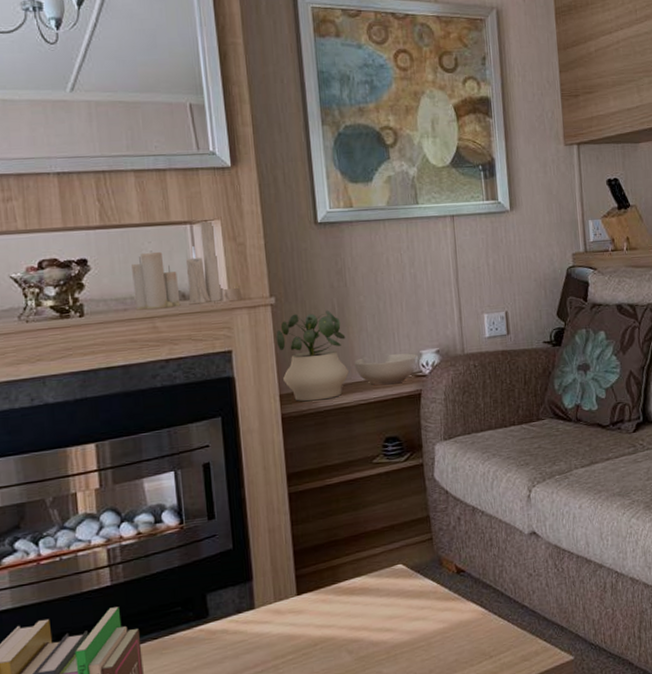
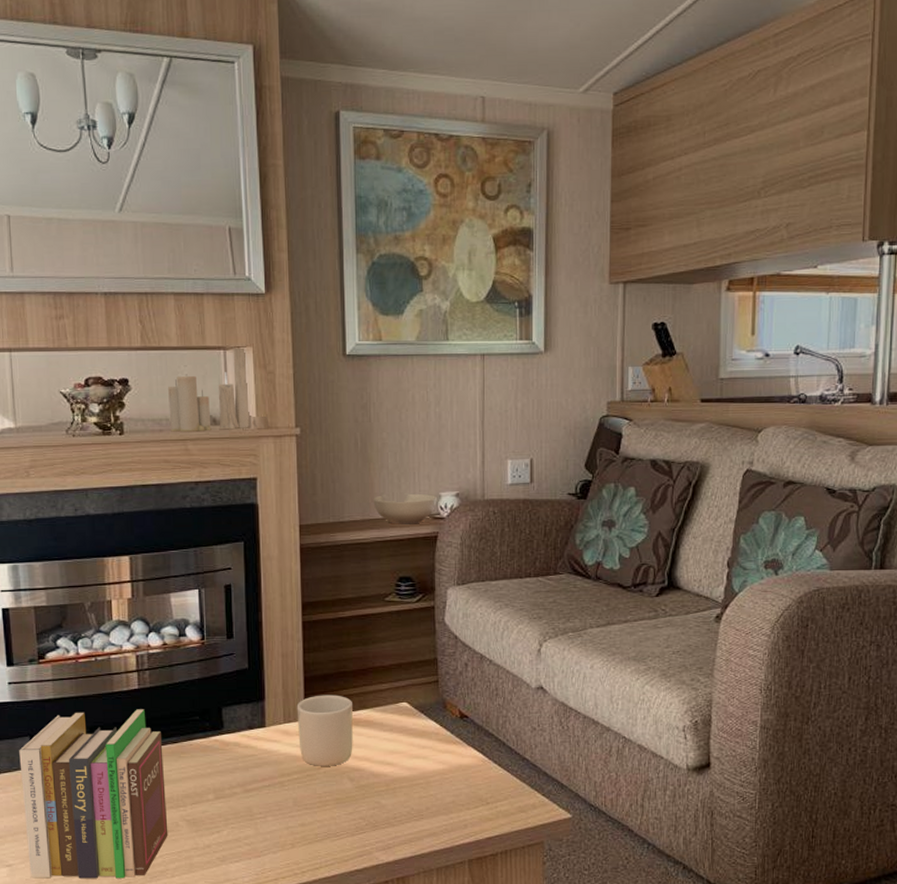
potted plant: present [276,310,350,402] -> none [299,444,368,534]
mug: none [287,565,350,643] -> present [296,695,354,766]

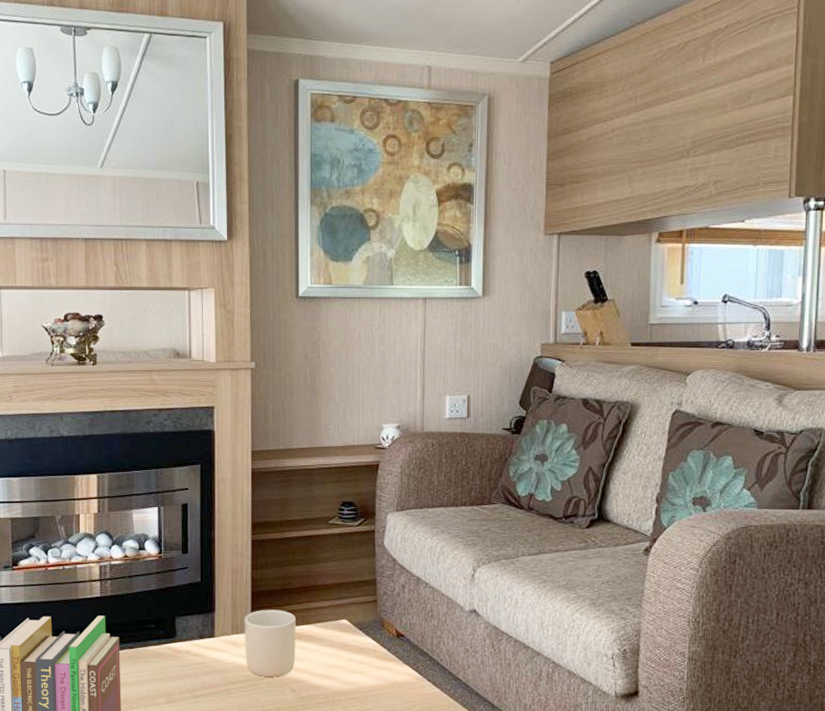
candle: present [168,374,212,432] -> none [137,312,175,364]
candle: present [218,346,270,430] -> none [182,288,227,363]
bowl: present [373,493,438,525] -> none [320,424,380,453]

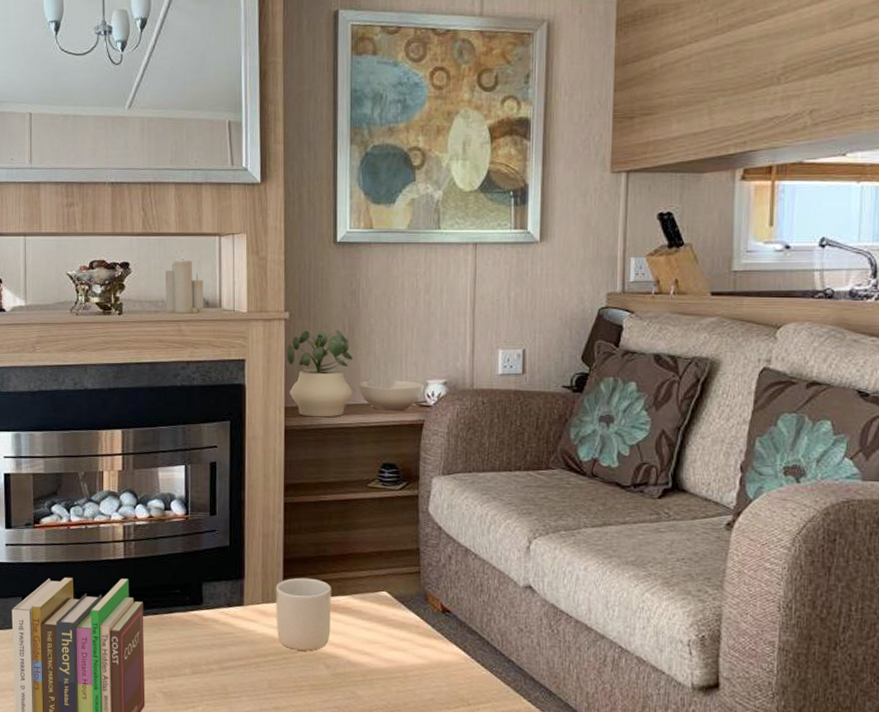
candle: none [137,312,175,364] -> present [165,259,204,314]
potted plant: none [253,378,315,460] -> present [287,329,354,418]
bowl: none [320,424,380,453] -> present [359,380,425,411]

